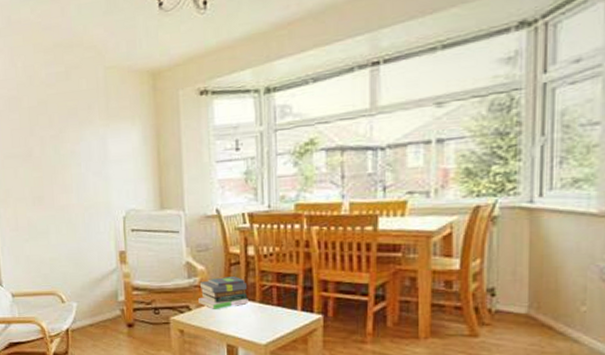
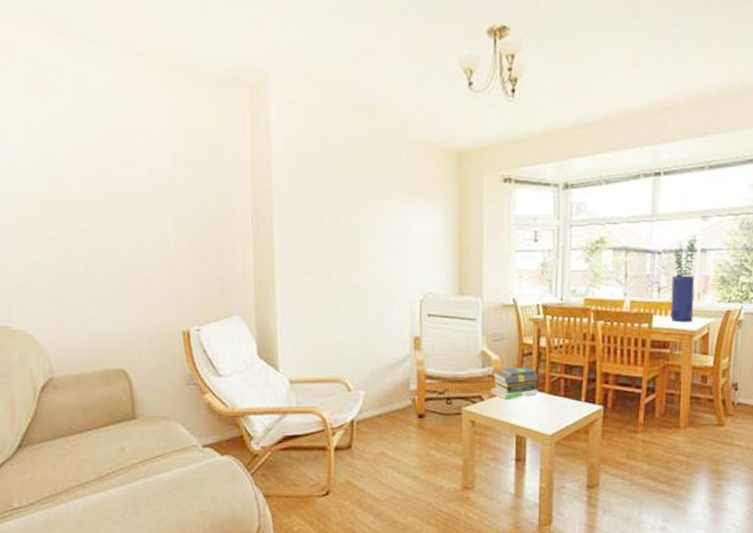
vase: none [400,125,431,223] -> present [670,235,697,322]

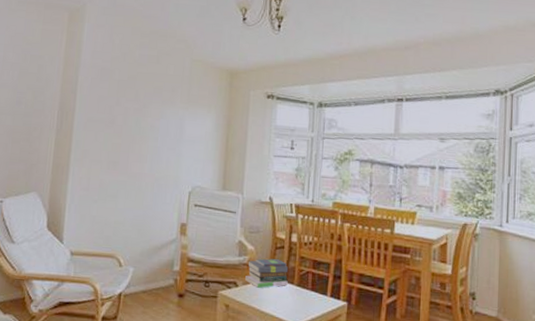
vase: present [670,235,697,322] -> none [411,154,435,232]

